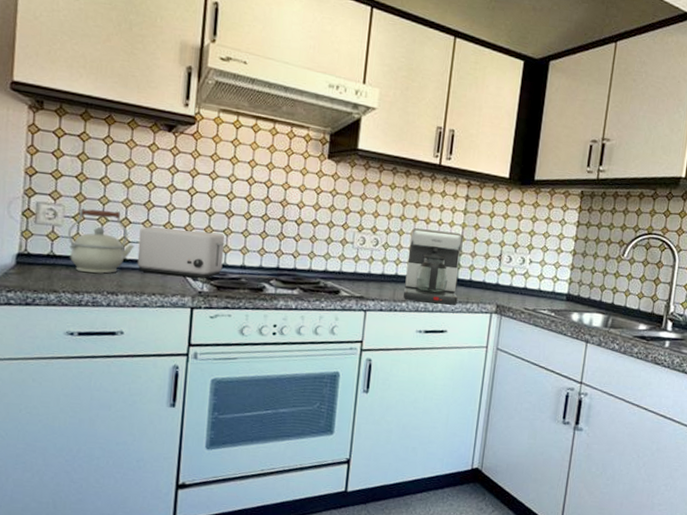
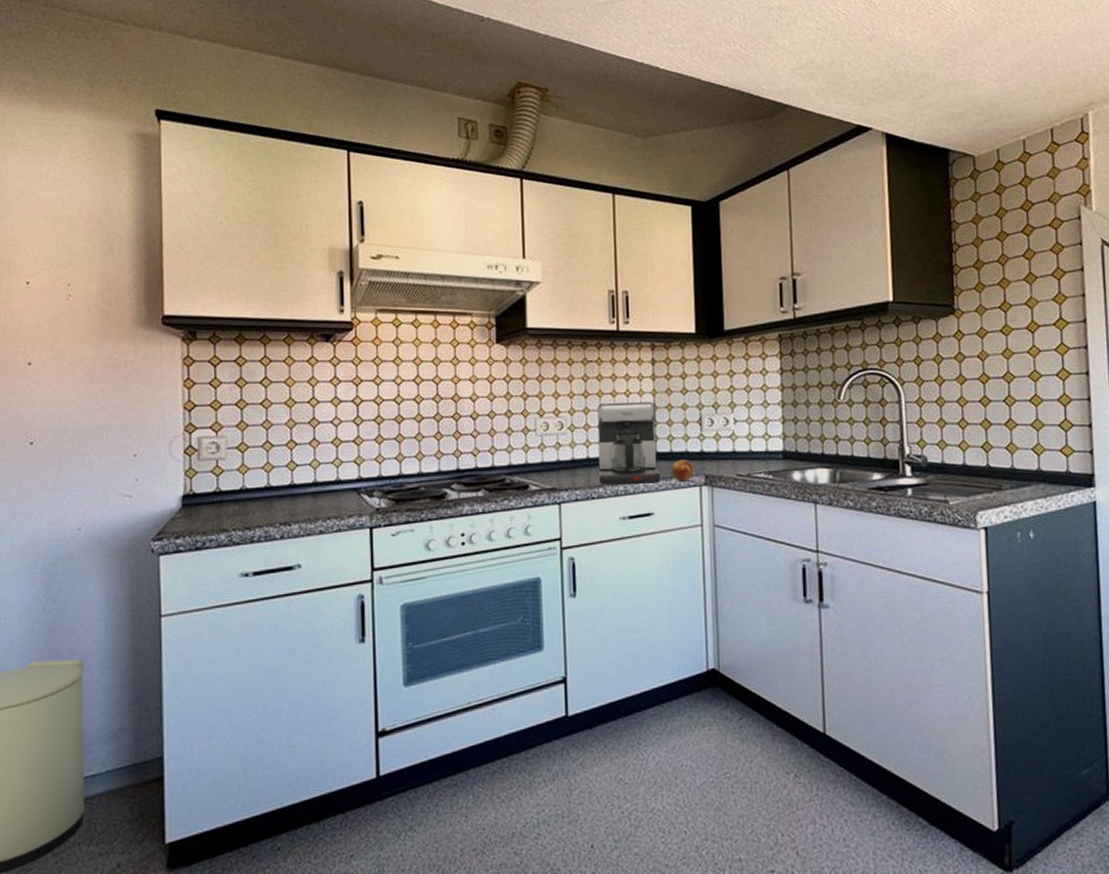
kettle: present [68,208,135,274] -> none [233,434,303,506]
toaster: present [137,226,225,279] -> none [307,441,399,496]
fruit: none [468,288,488,308] -> present [671,460,694,482]

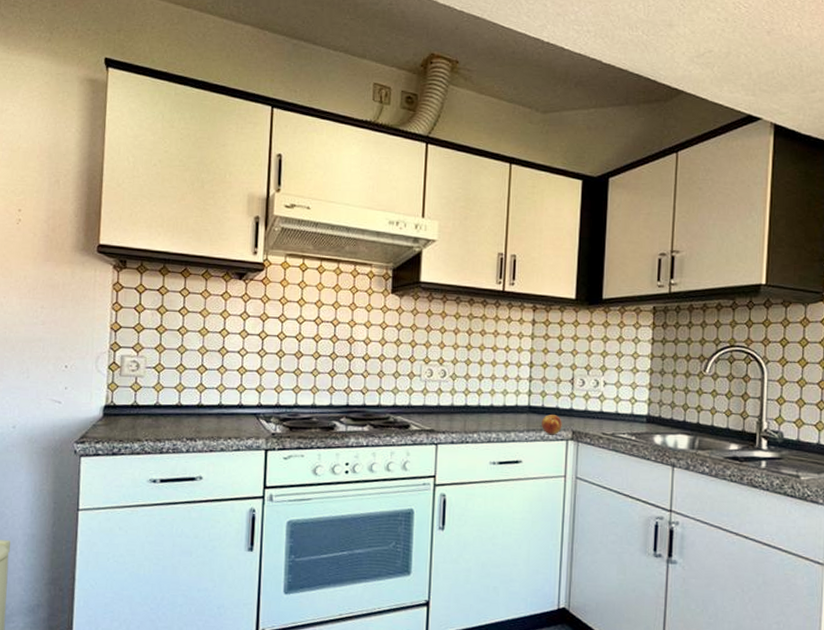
coffee maker: present [597,402,660,485] -> none [475,357,533,434]

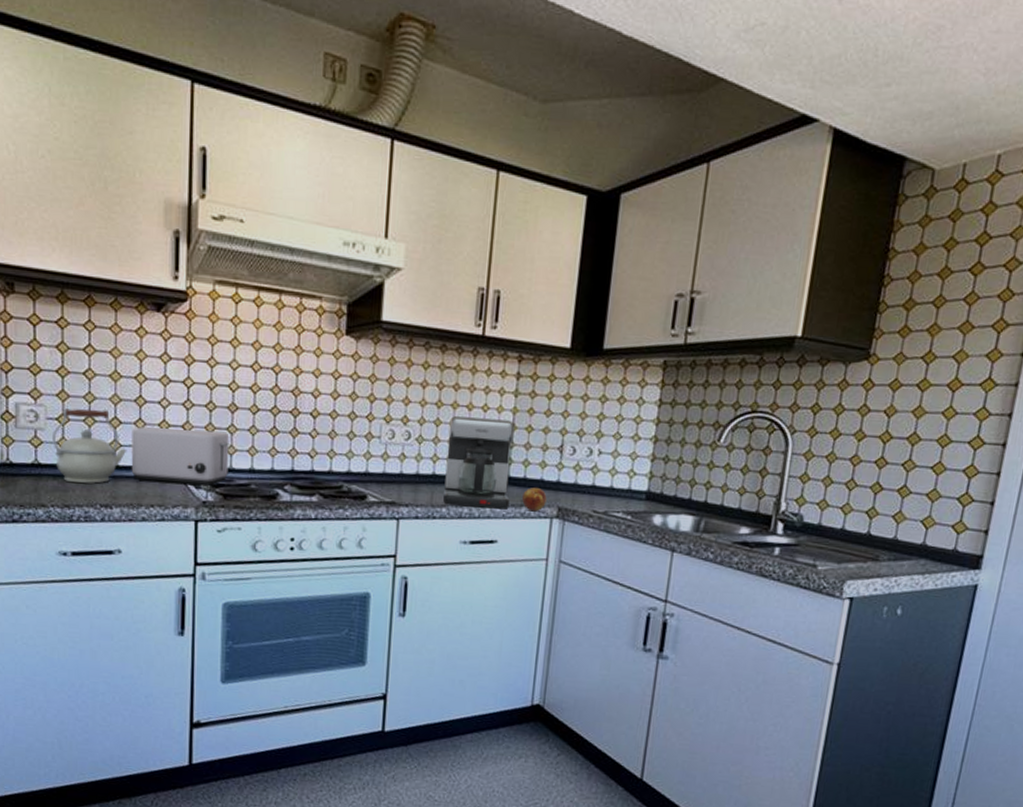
kettle: none [150,358,211,421] -> present [53,408,127,484]
toaster: none [213,371,296,421] -> present [131,426,230,486]
coffee maker: none [475,357,533,434] -> present [443,416,515,510]

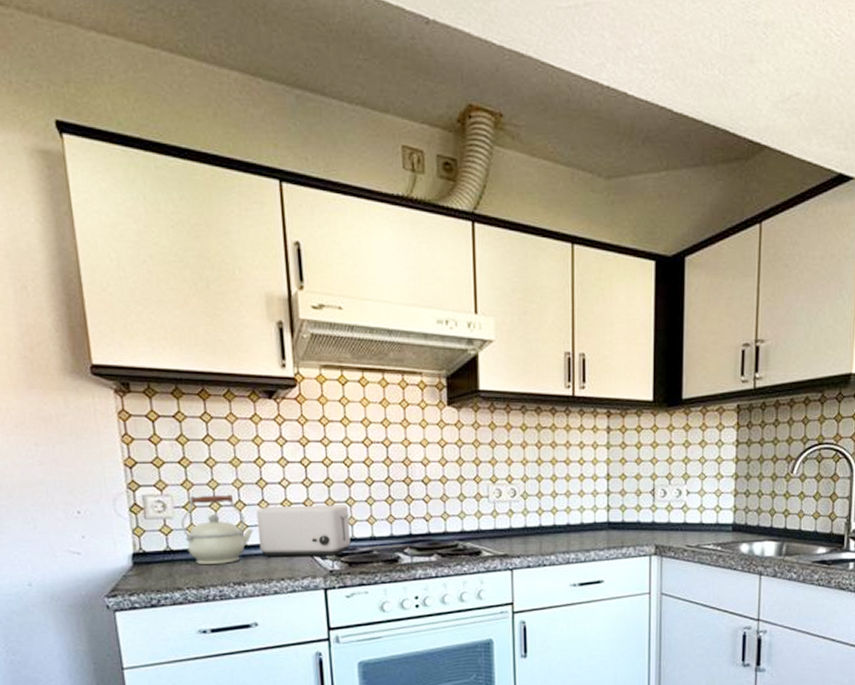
coffee maker: present [443,416,515,510] -> none [550,471,611,553]
fruit: present [522,487,547,512] -> none [623,530,644,551]

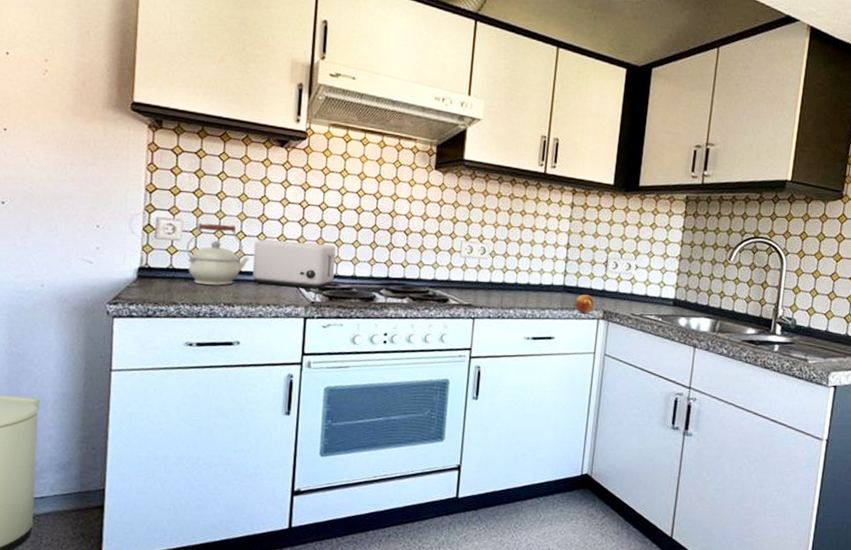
fruit: none [623,530,644,551] -> present [575,294,595,314]

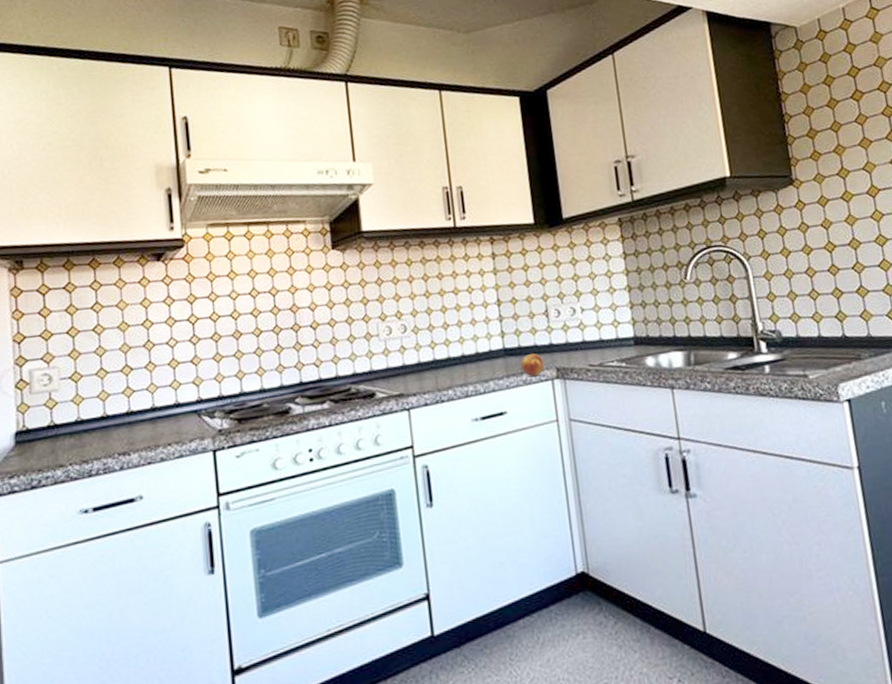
kettle: present [186,223,250,286] -> none [67,360,140,438]
toaster: present [252,239,336,289] -> none [143,358,240,422]

